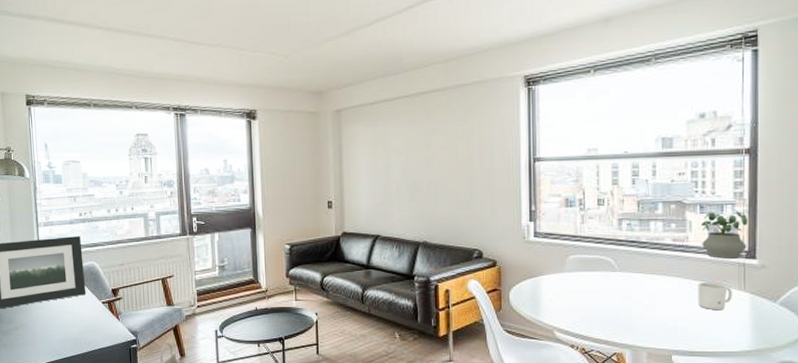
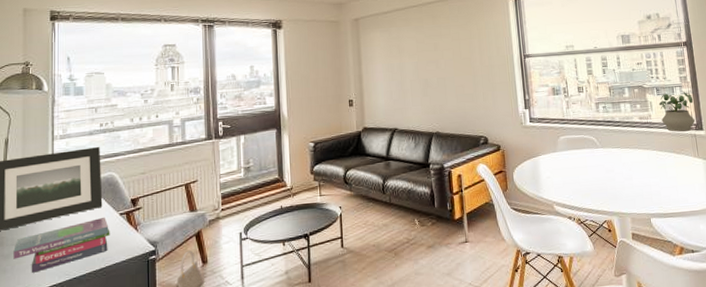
books: none [11,304,95,350] -> present [13,216,110,273]
mug: present [697,282,732,311] -> none [663,151,690,176]

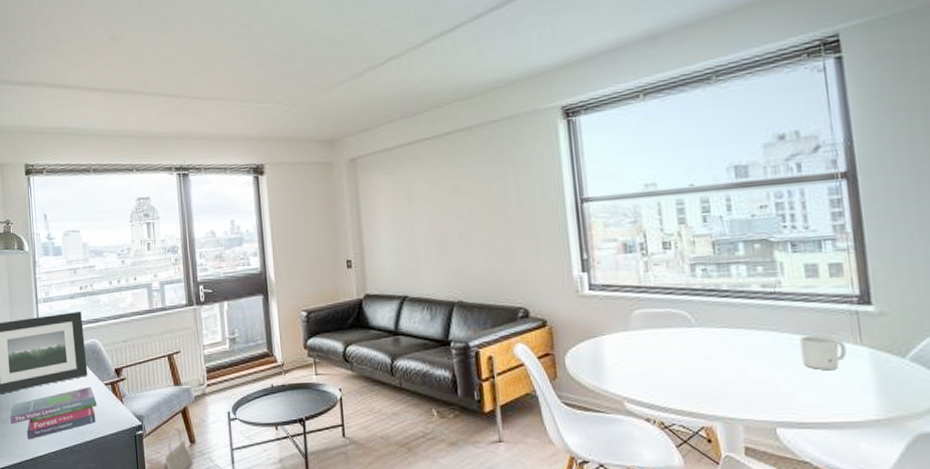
potted plant: present [658,92,695,133] -> none [794,248,858,308]
mug: none [663,151,690,176] -> present [799,335,846,371]

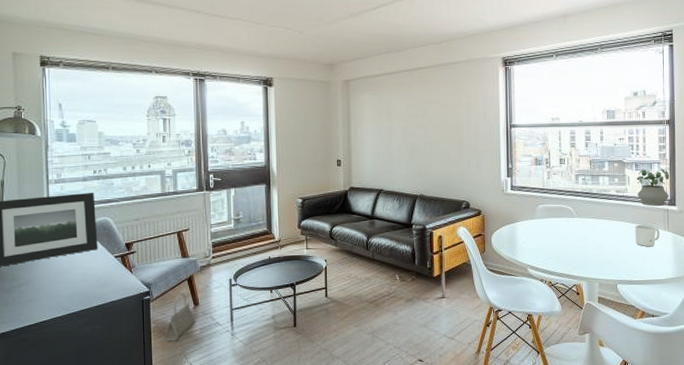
books: present [10,386,97,439] -> none [14,258,106,306]
potted plant: none [794,248,858,308] -> present [636,169,670,207]

